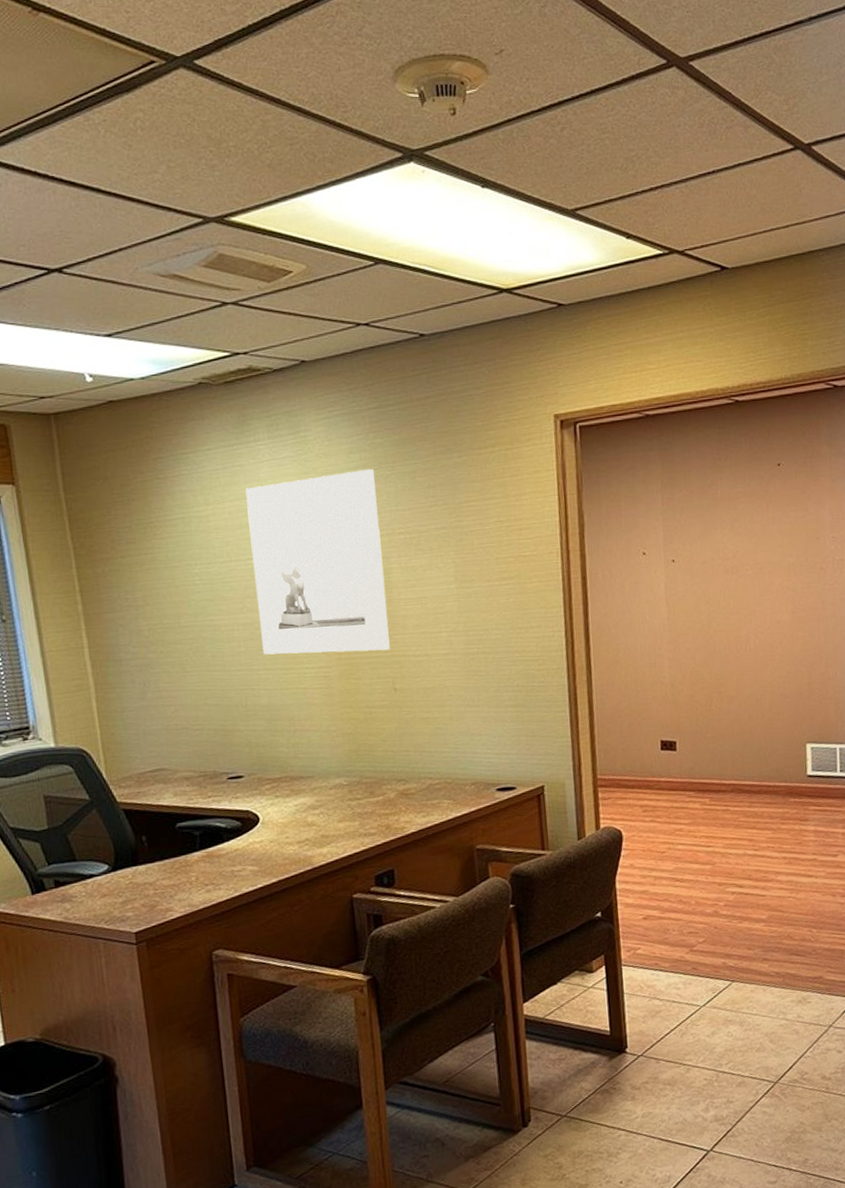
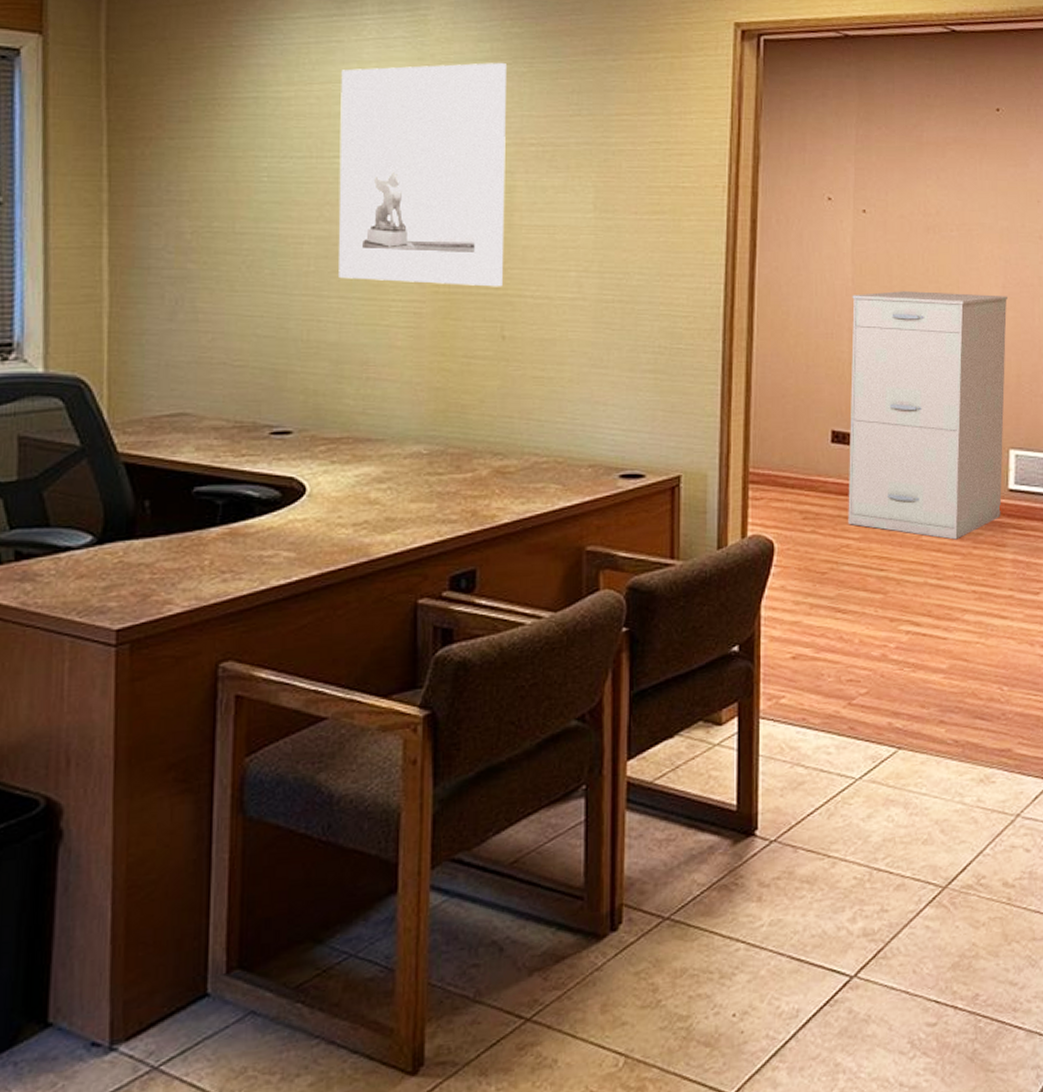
filing cabinet: none [669,619,803,819] -> present [848,291,1008,540]

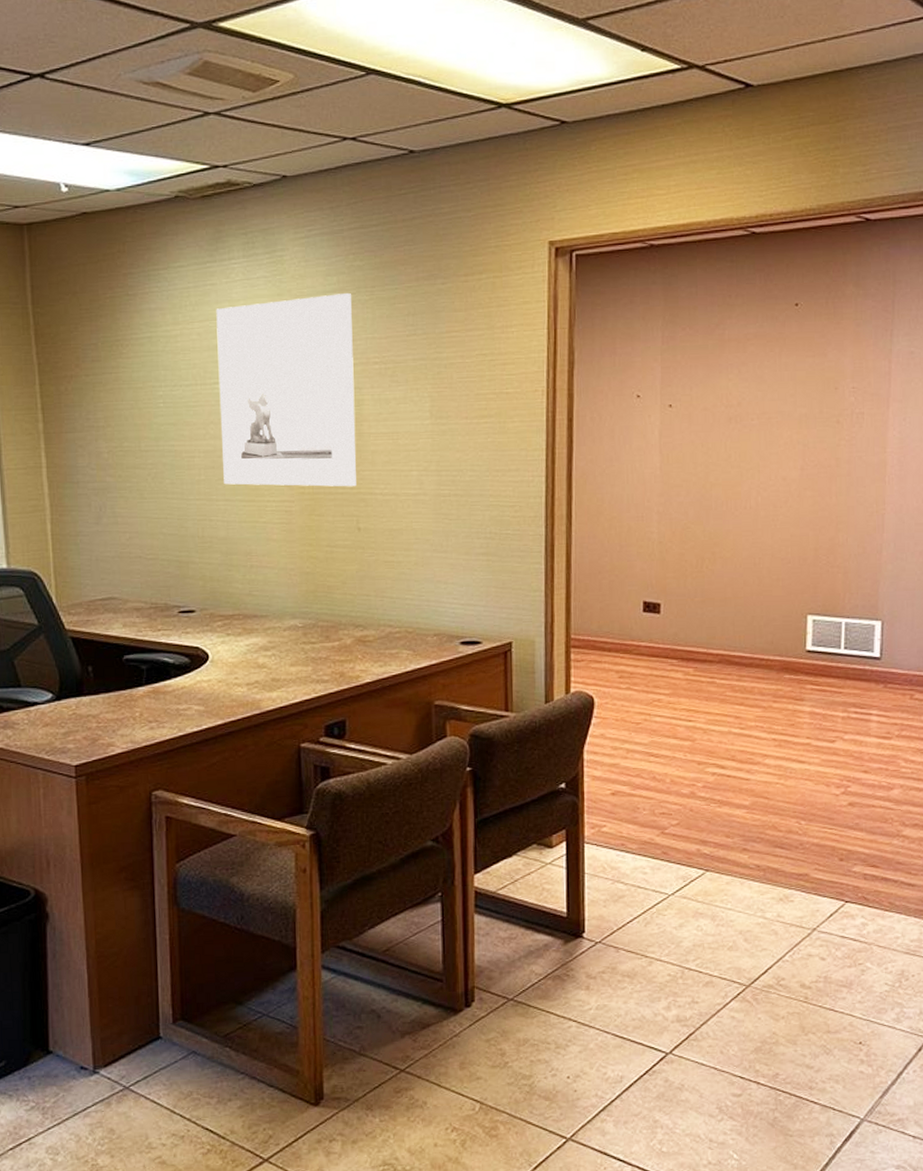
filing cabinet: present [848,291,1008,540] -> none [659,476,806,695]

